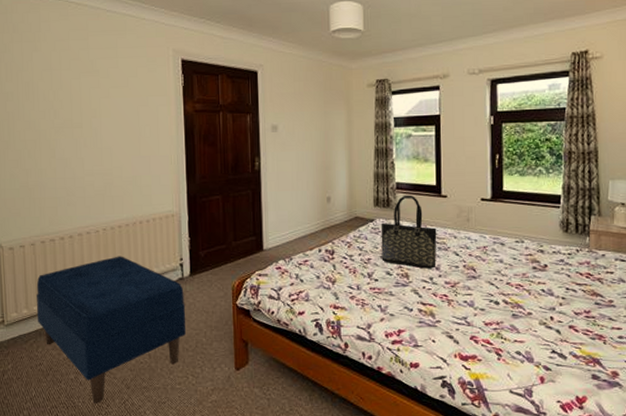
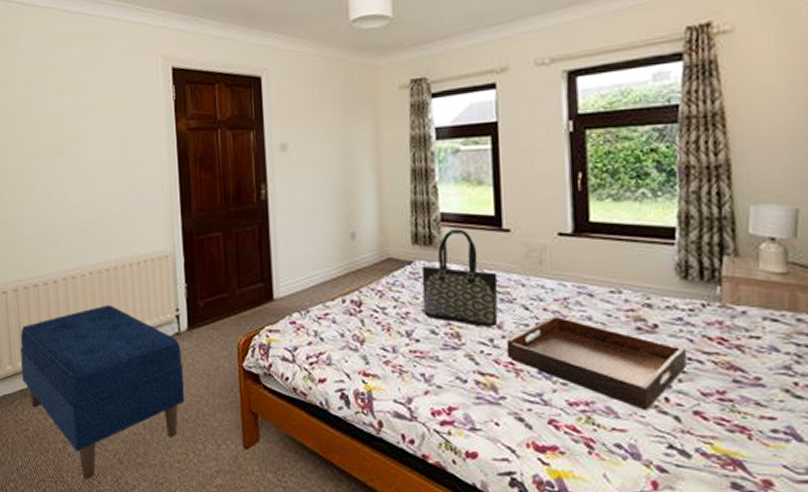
serving tray: none [442,259,566,327] -> present [506,315,688,411]

